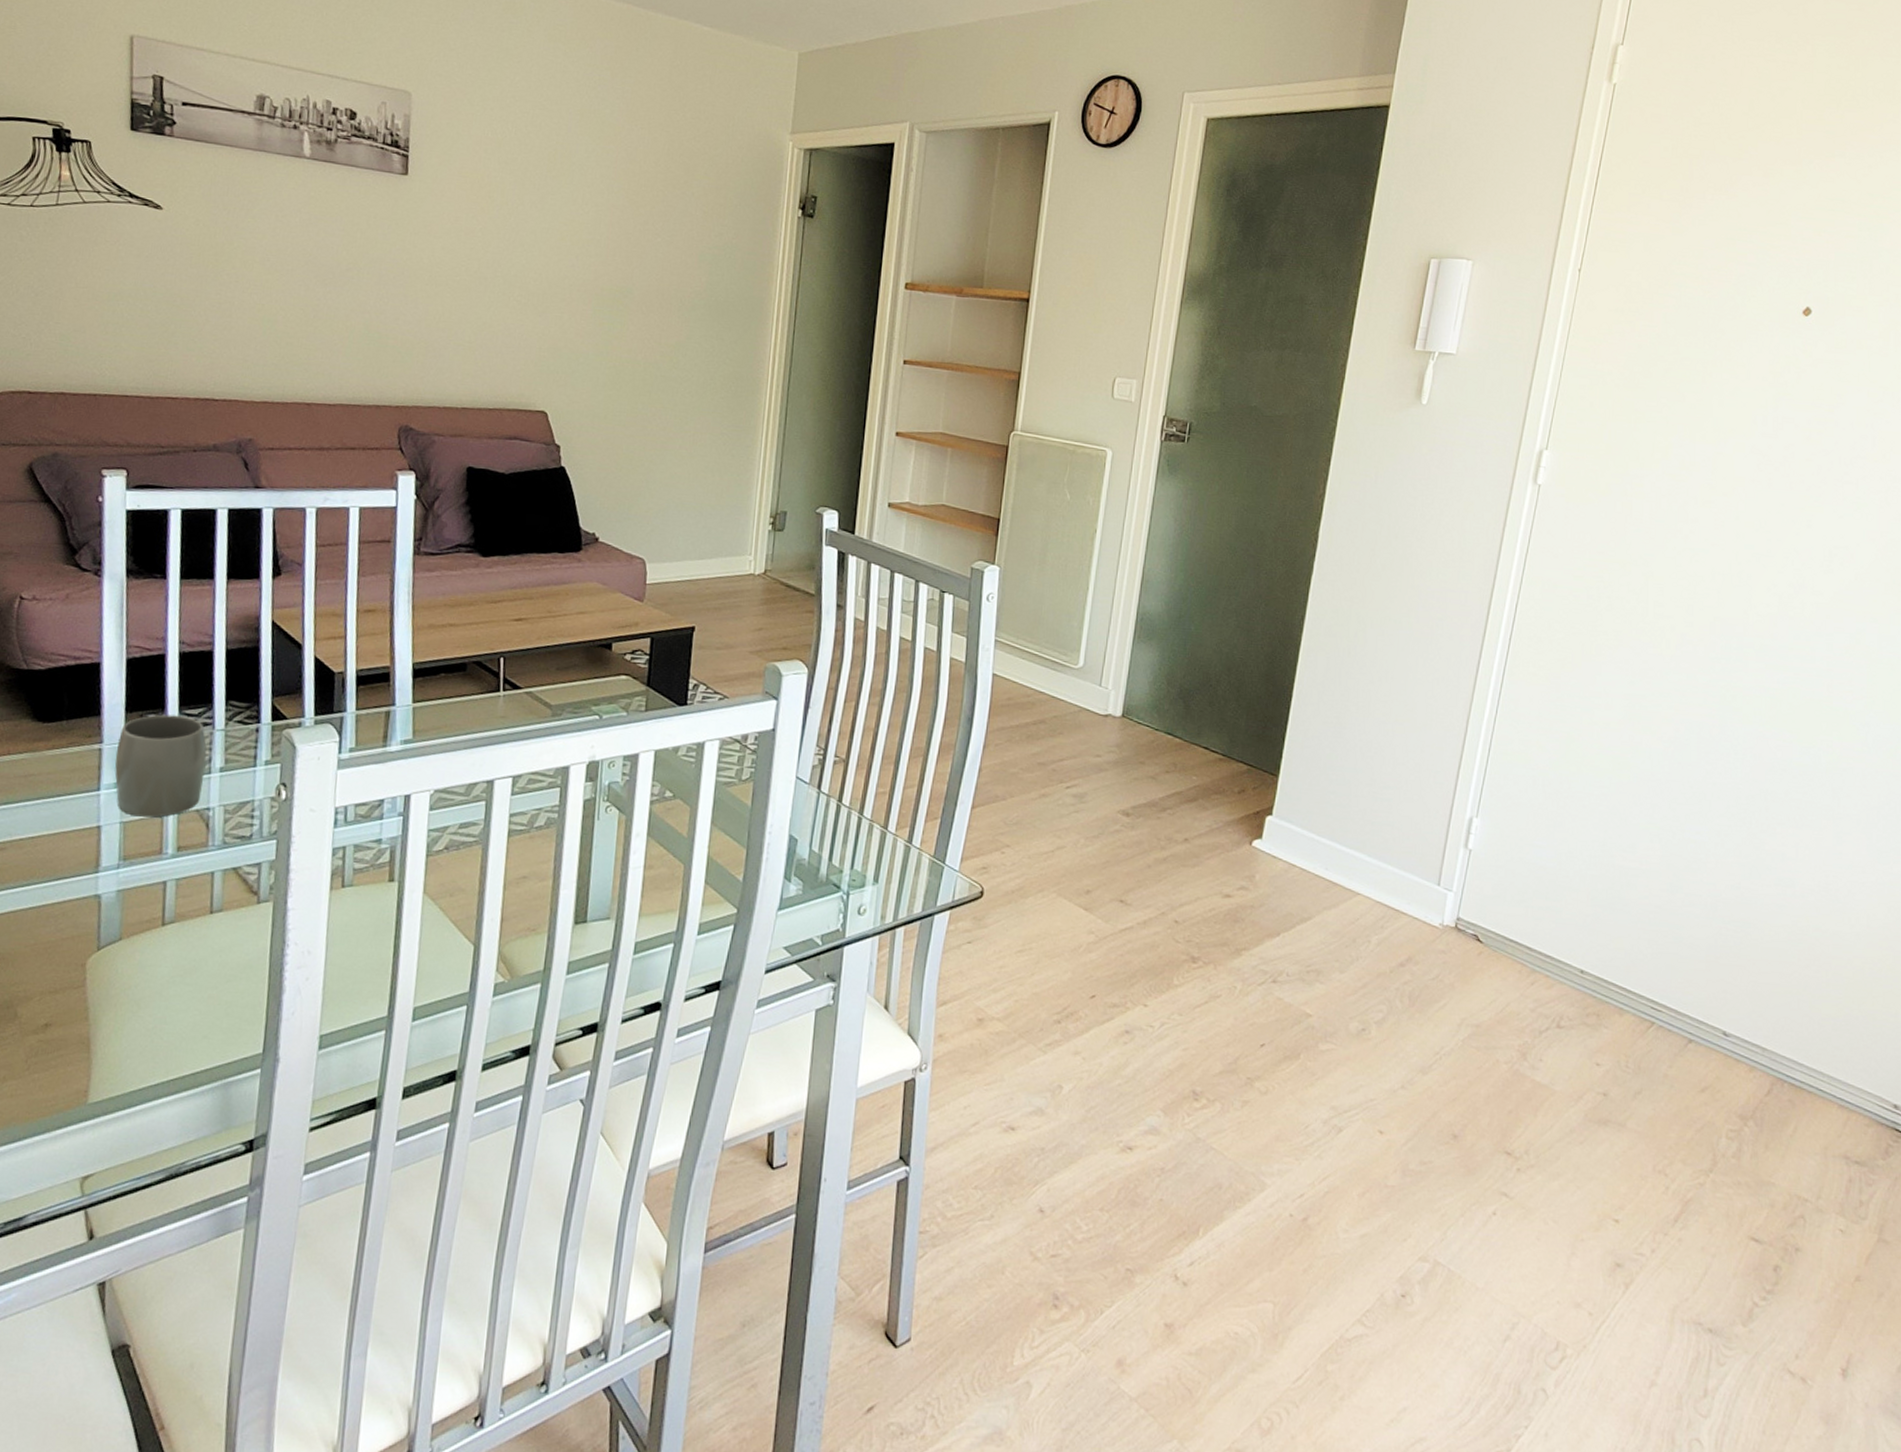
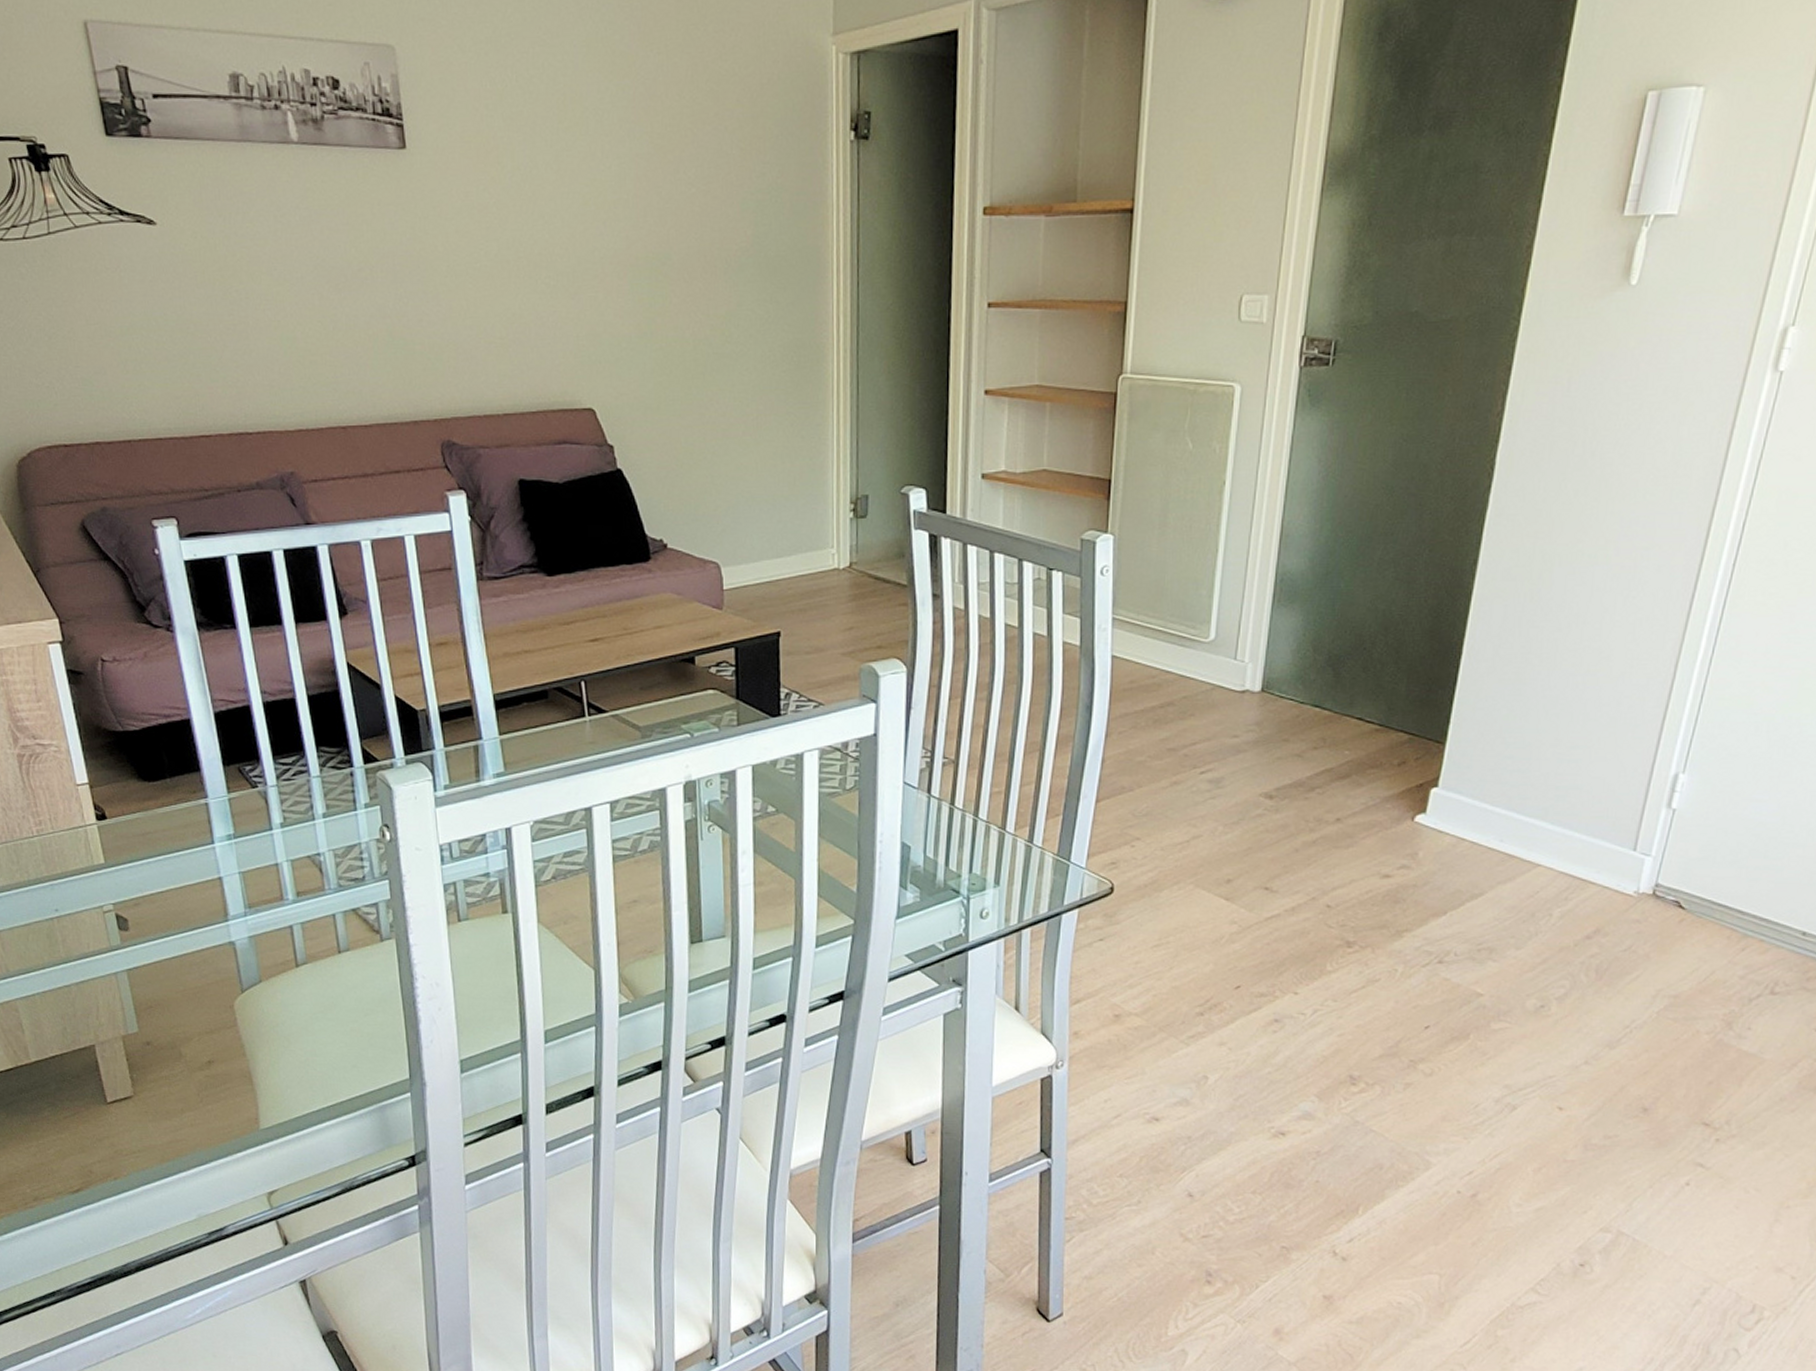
mug: present [114,714,207,818] -> none [221,765,310,866]

